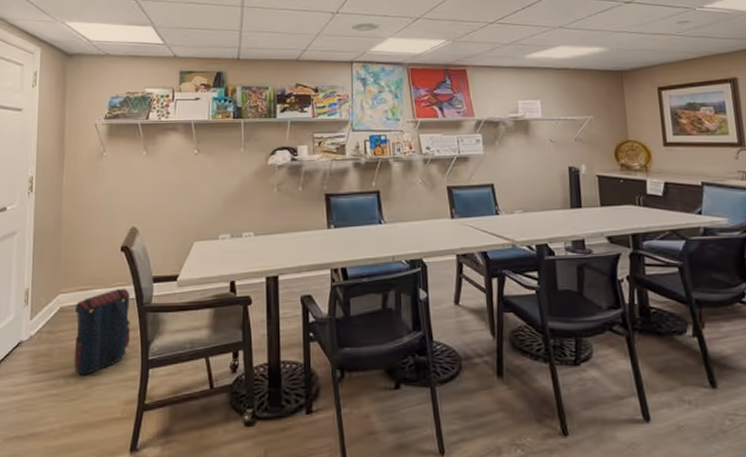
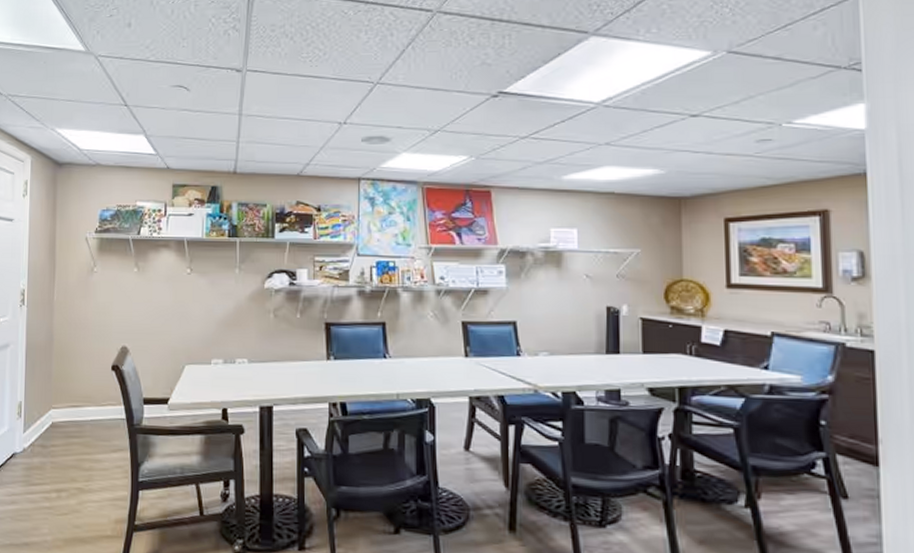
satchel: present [74,288,131,375] -> none [65,407,121,491]

